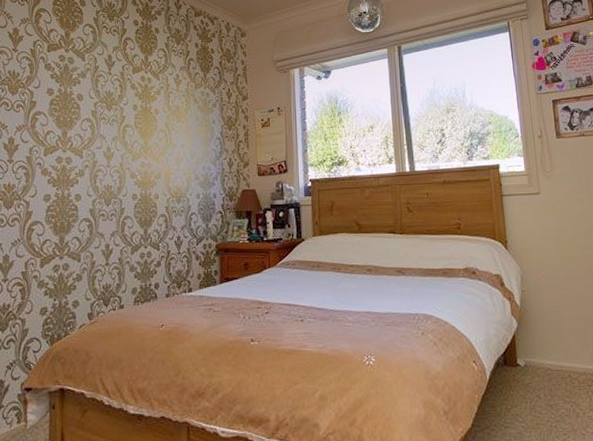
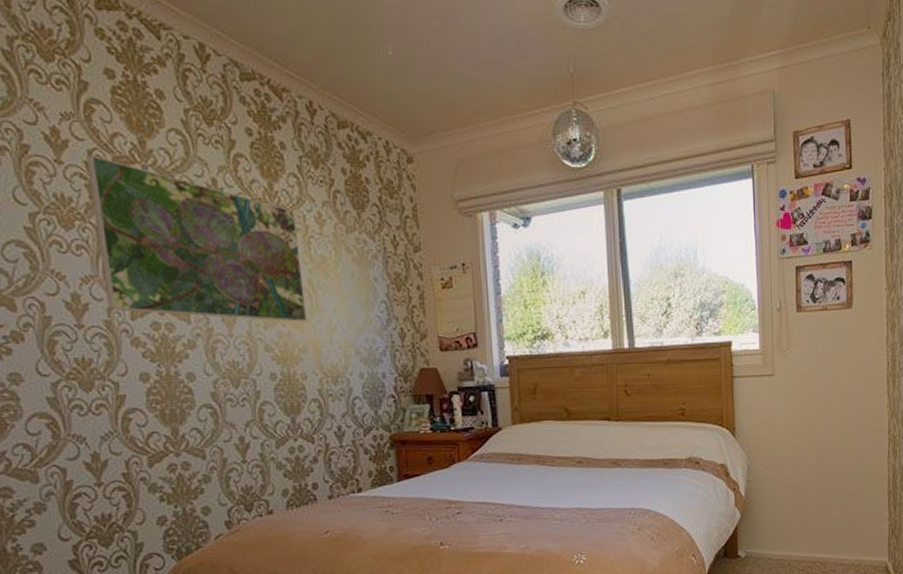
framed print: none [30,44,163,155] -> present [86,155,308,322]

